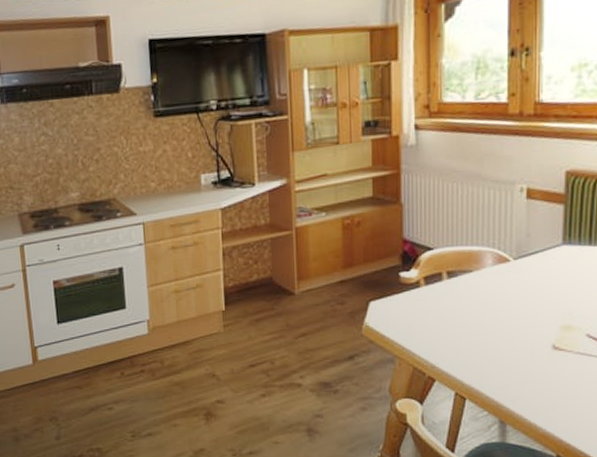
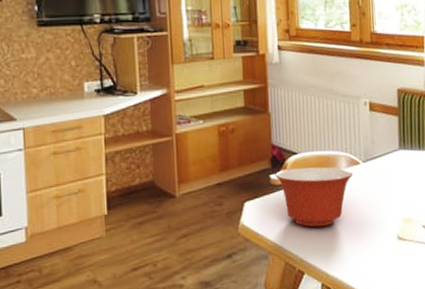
mixing bowl: none [406,264,500,331] -> present [275,167,353,227]

